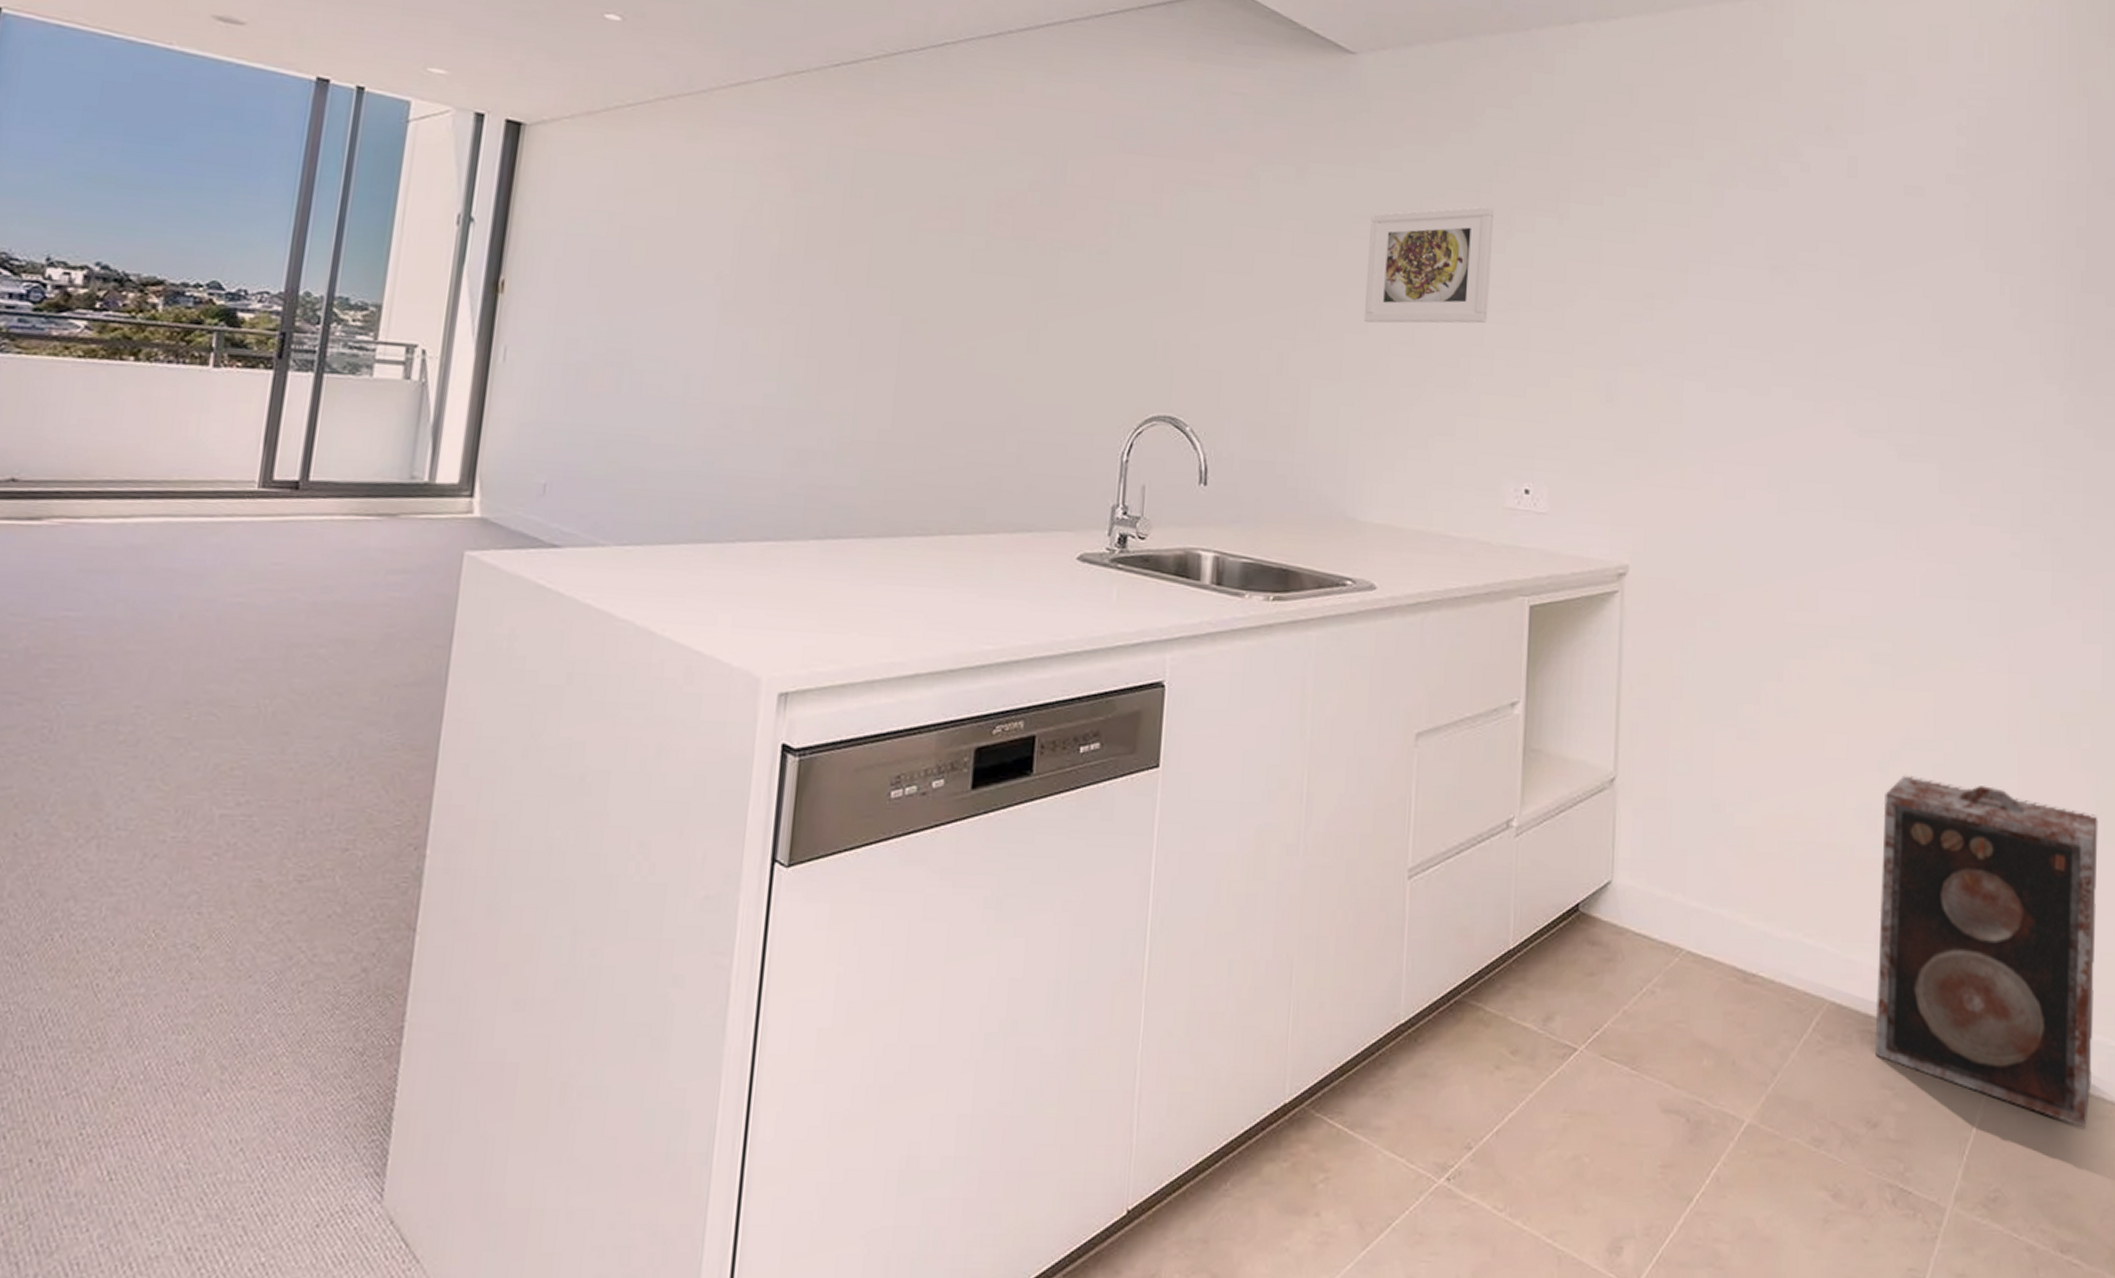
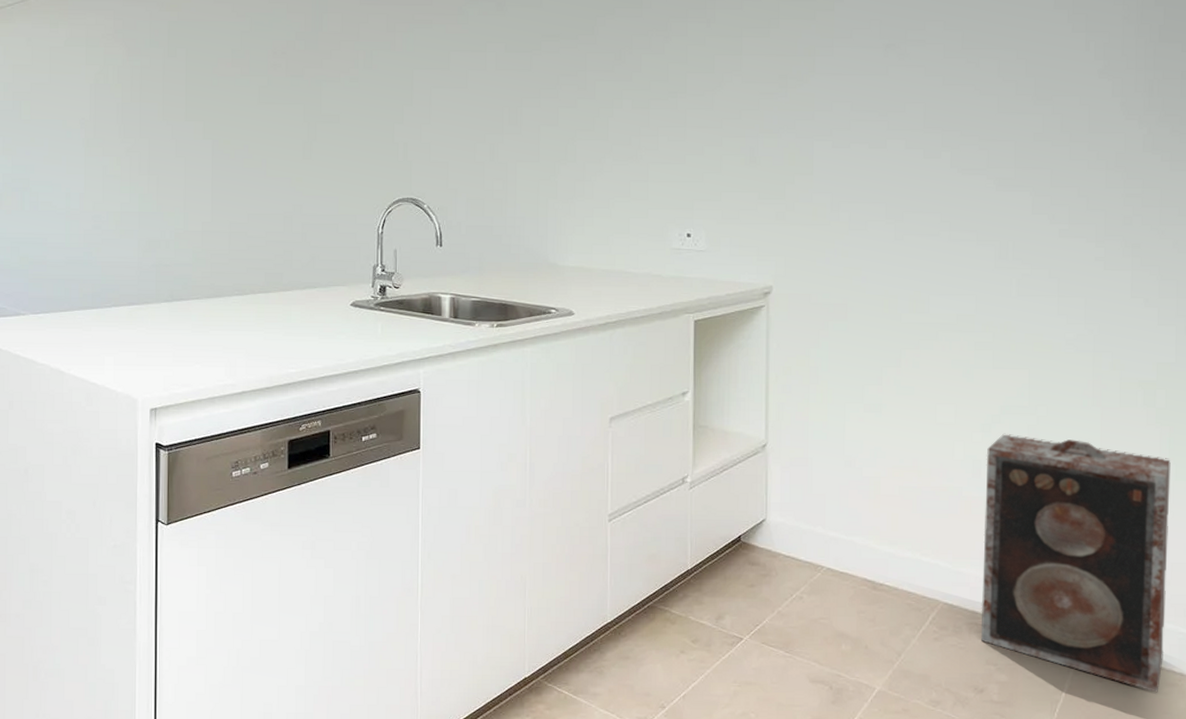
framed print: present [1363,205,1494,324] -> none [554,18,654,116]

